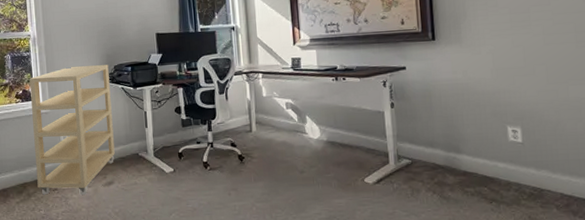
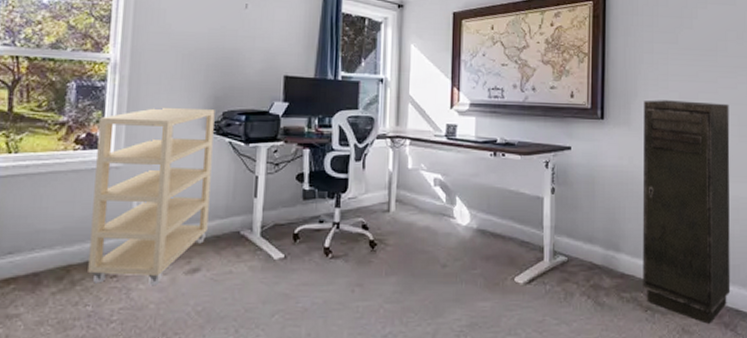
storage cabinet: none [473,13,577,212] -> present [642,100,731,324]

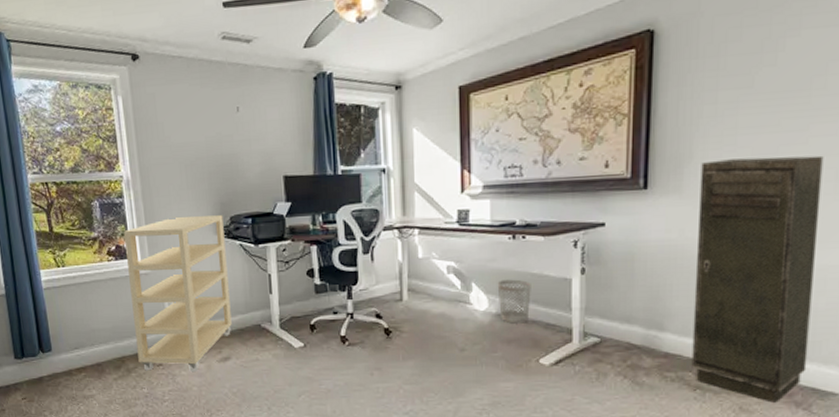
wastebasket: none [479,195,509,240] -> present [497,279,531,324]

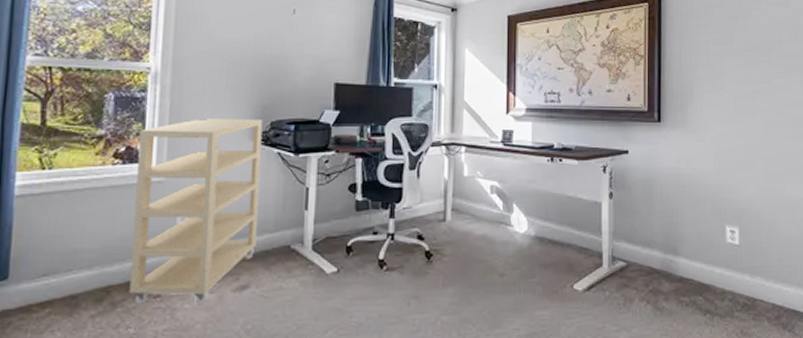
wastebasket: present [497,279,531,324] -> none [536,201,567,247]
storage cabinet: present [691,155,824,403] -> none [700,101,788,325]

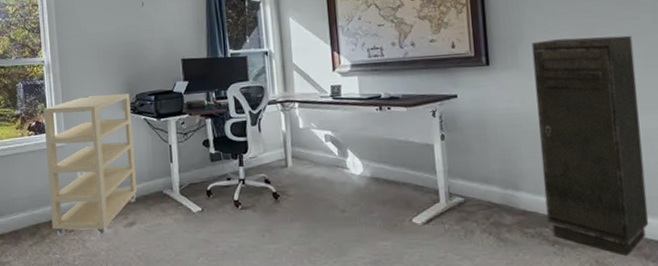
storage cabinet: none [700,101,788,325] -> present [532,35,649,256]

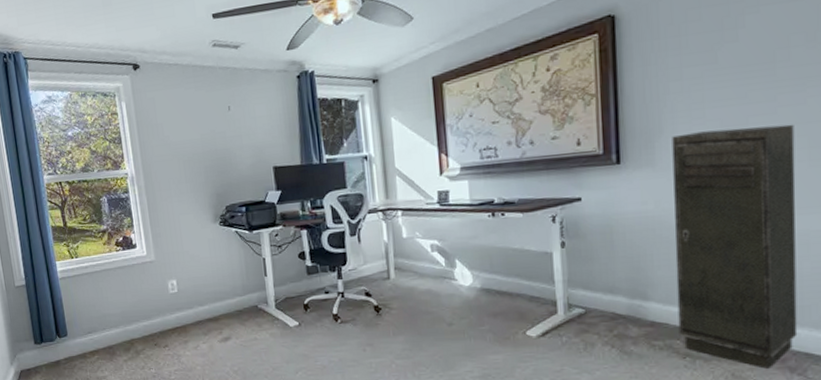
shelving unit: present [44,93,137,238] -> none [130,205,231,353]

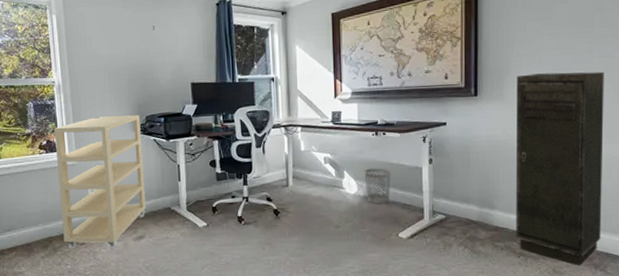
shelving unit: none [130,205,231,353] -> present [54,115,146,250]
wastebasket: none [480,254,514,298] -> present [364,168,391,205]

